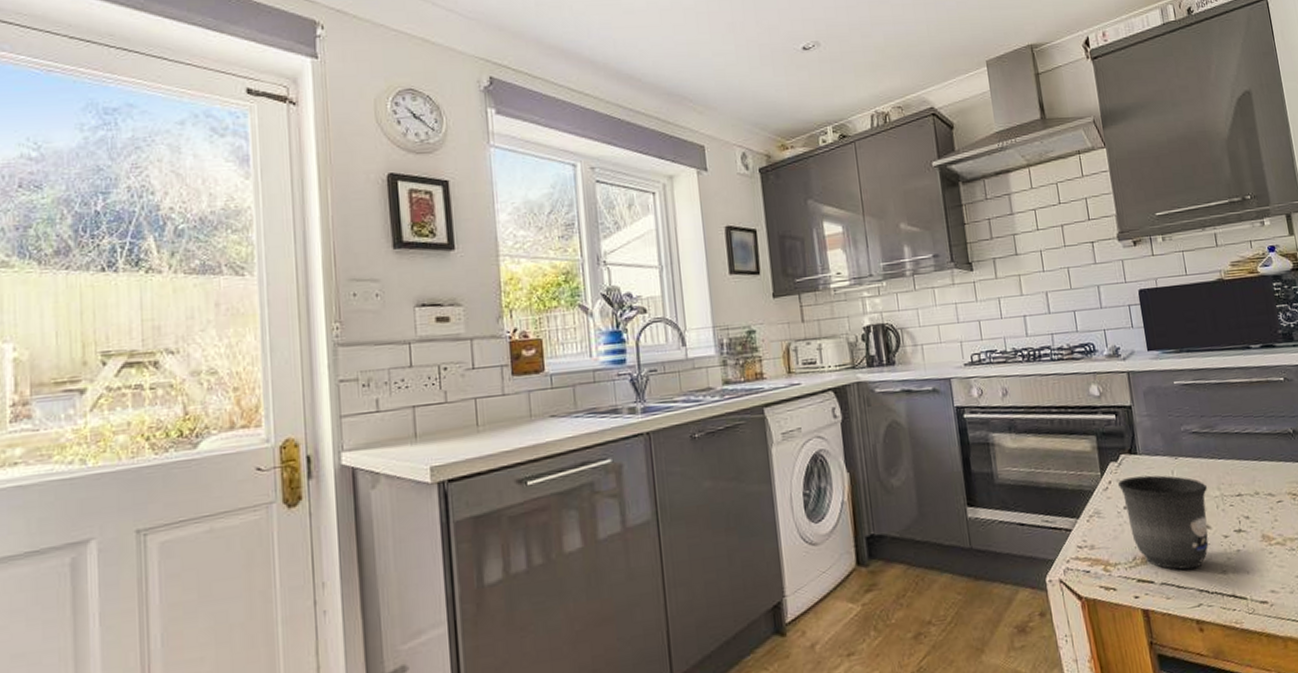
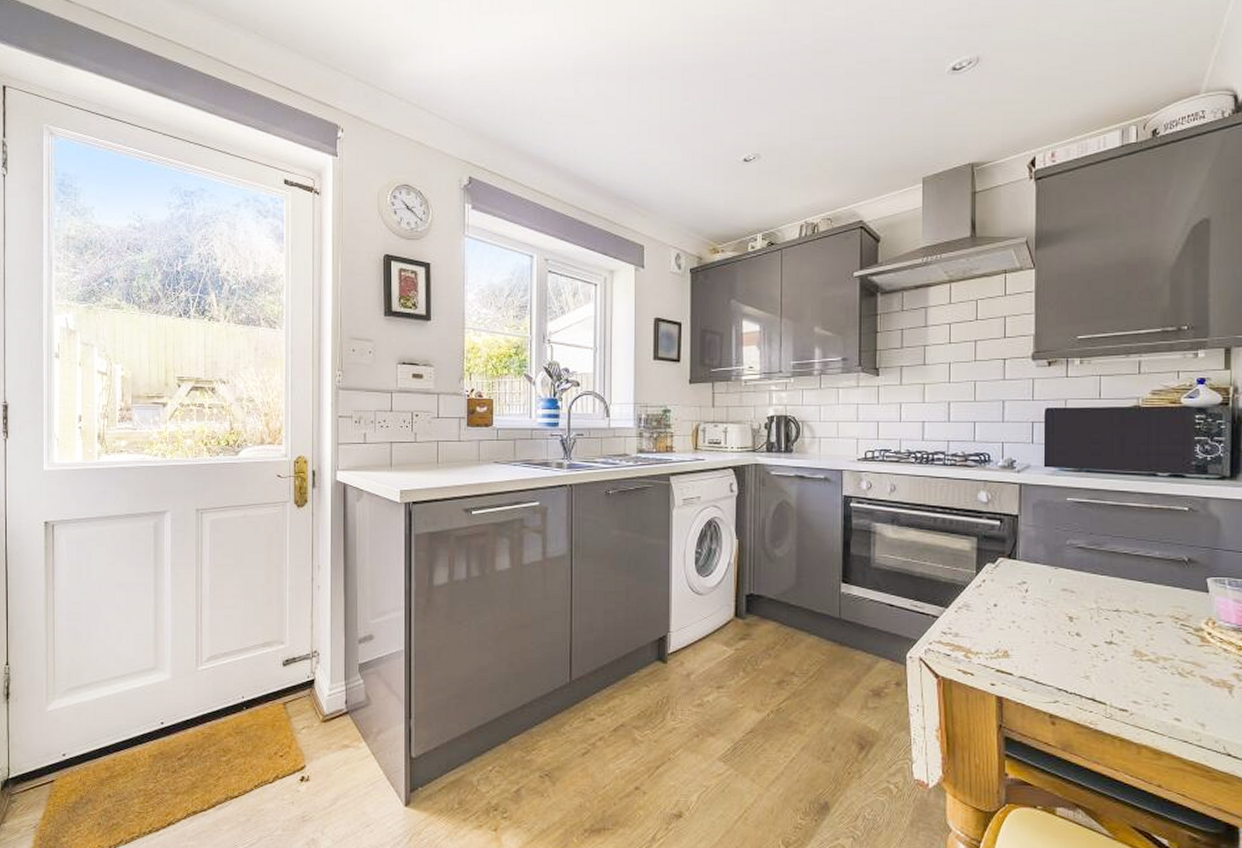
mug: present [1117,475,1209,570] -> none [991,580,1083,669]

